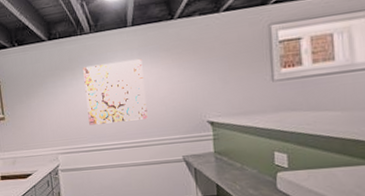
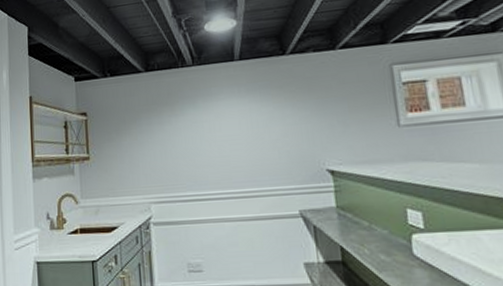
wall art: present [83,58,148,126] -> none [183,95,258,170]

